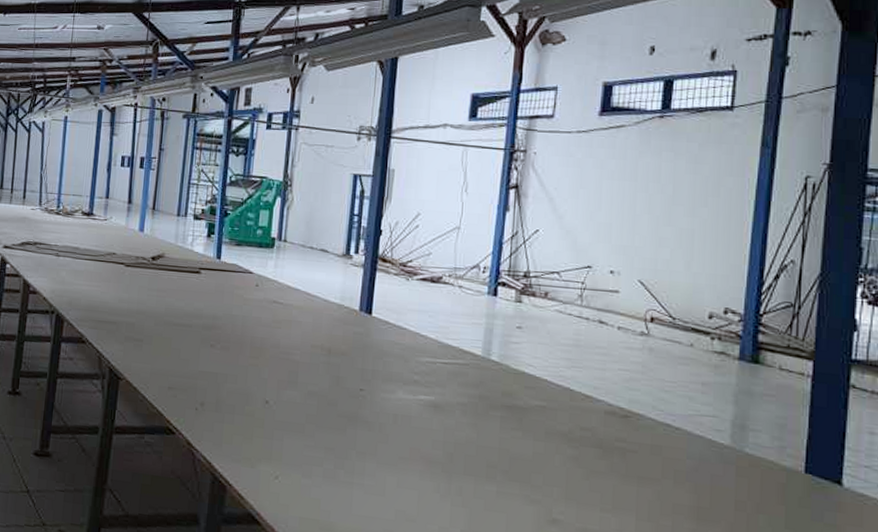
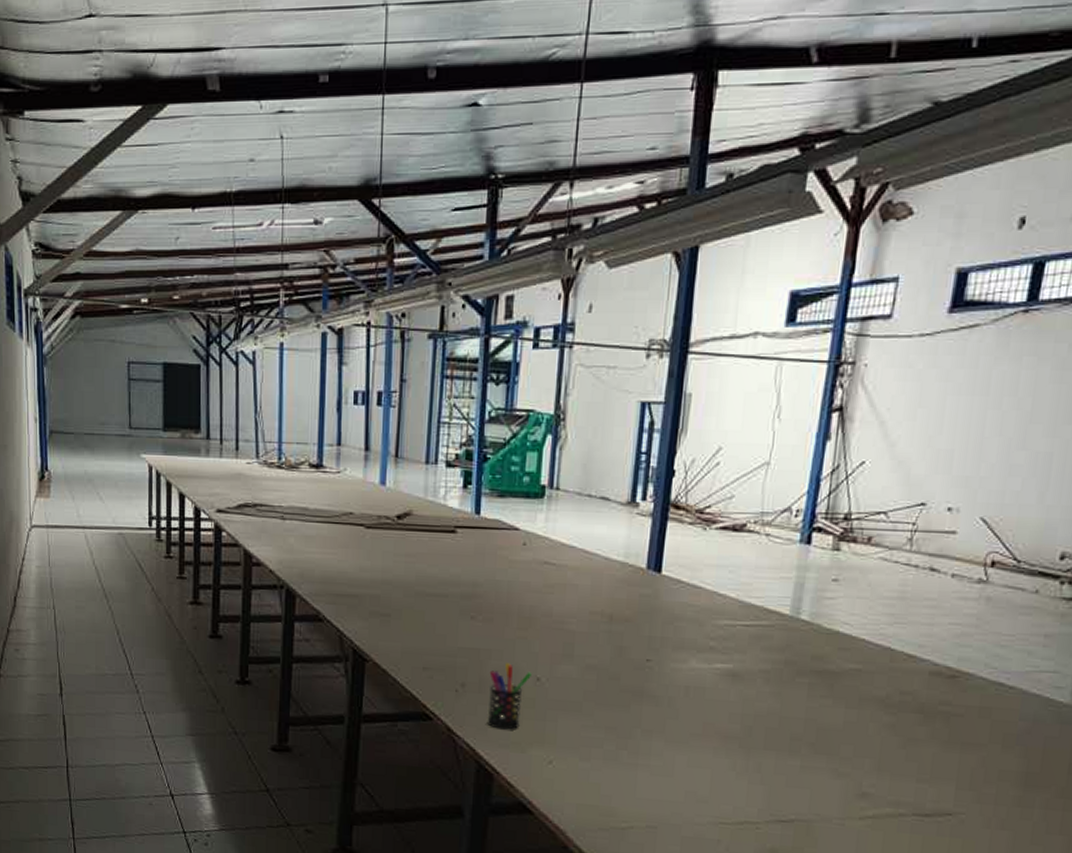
pen holder: none [222,386,261,446] -> present [487,663,531,730]

